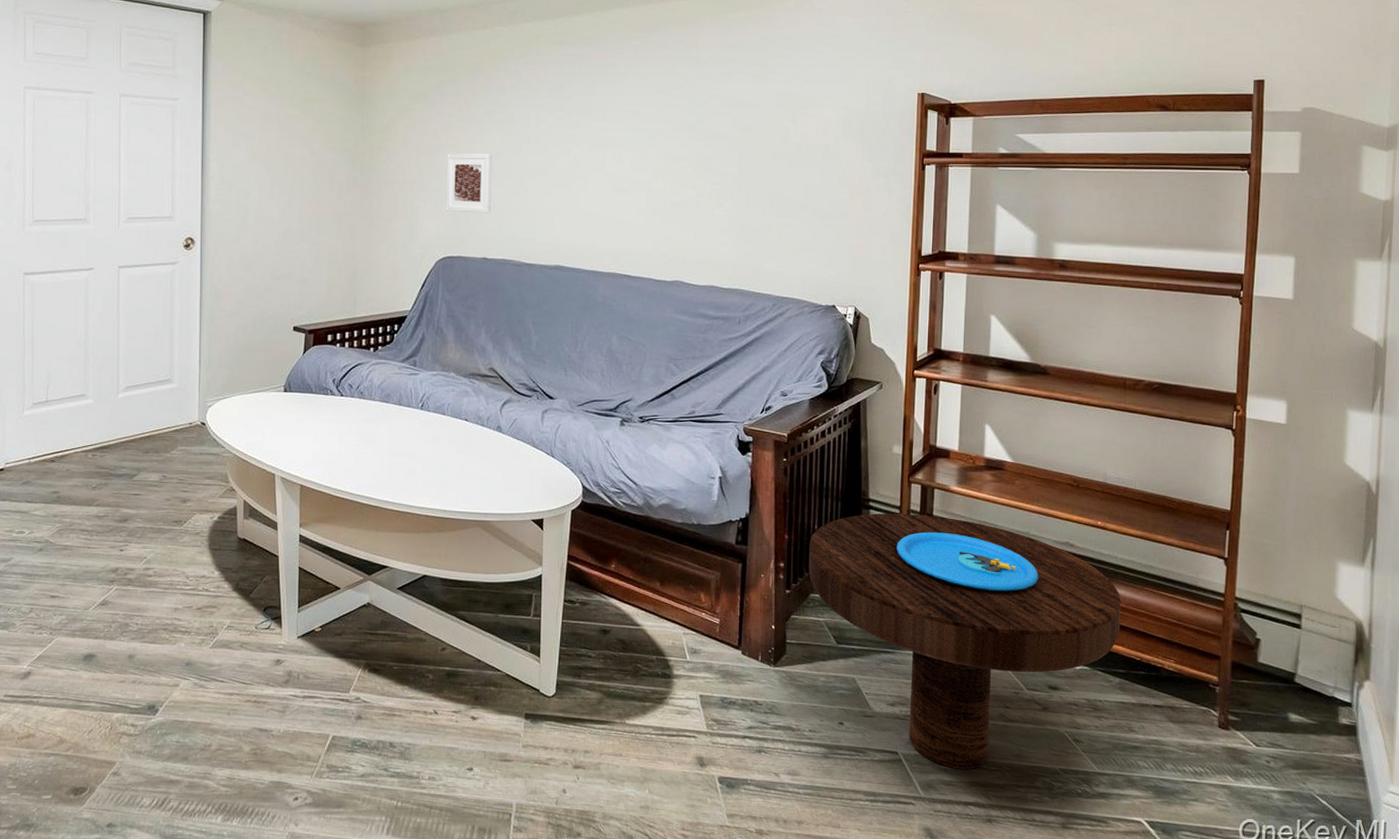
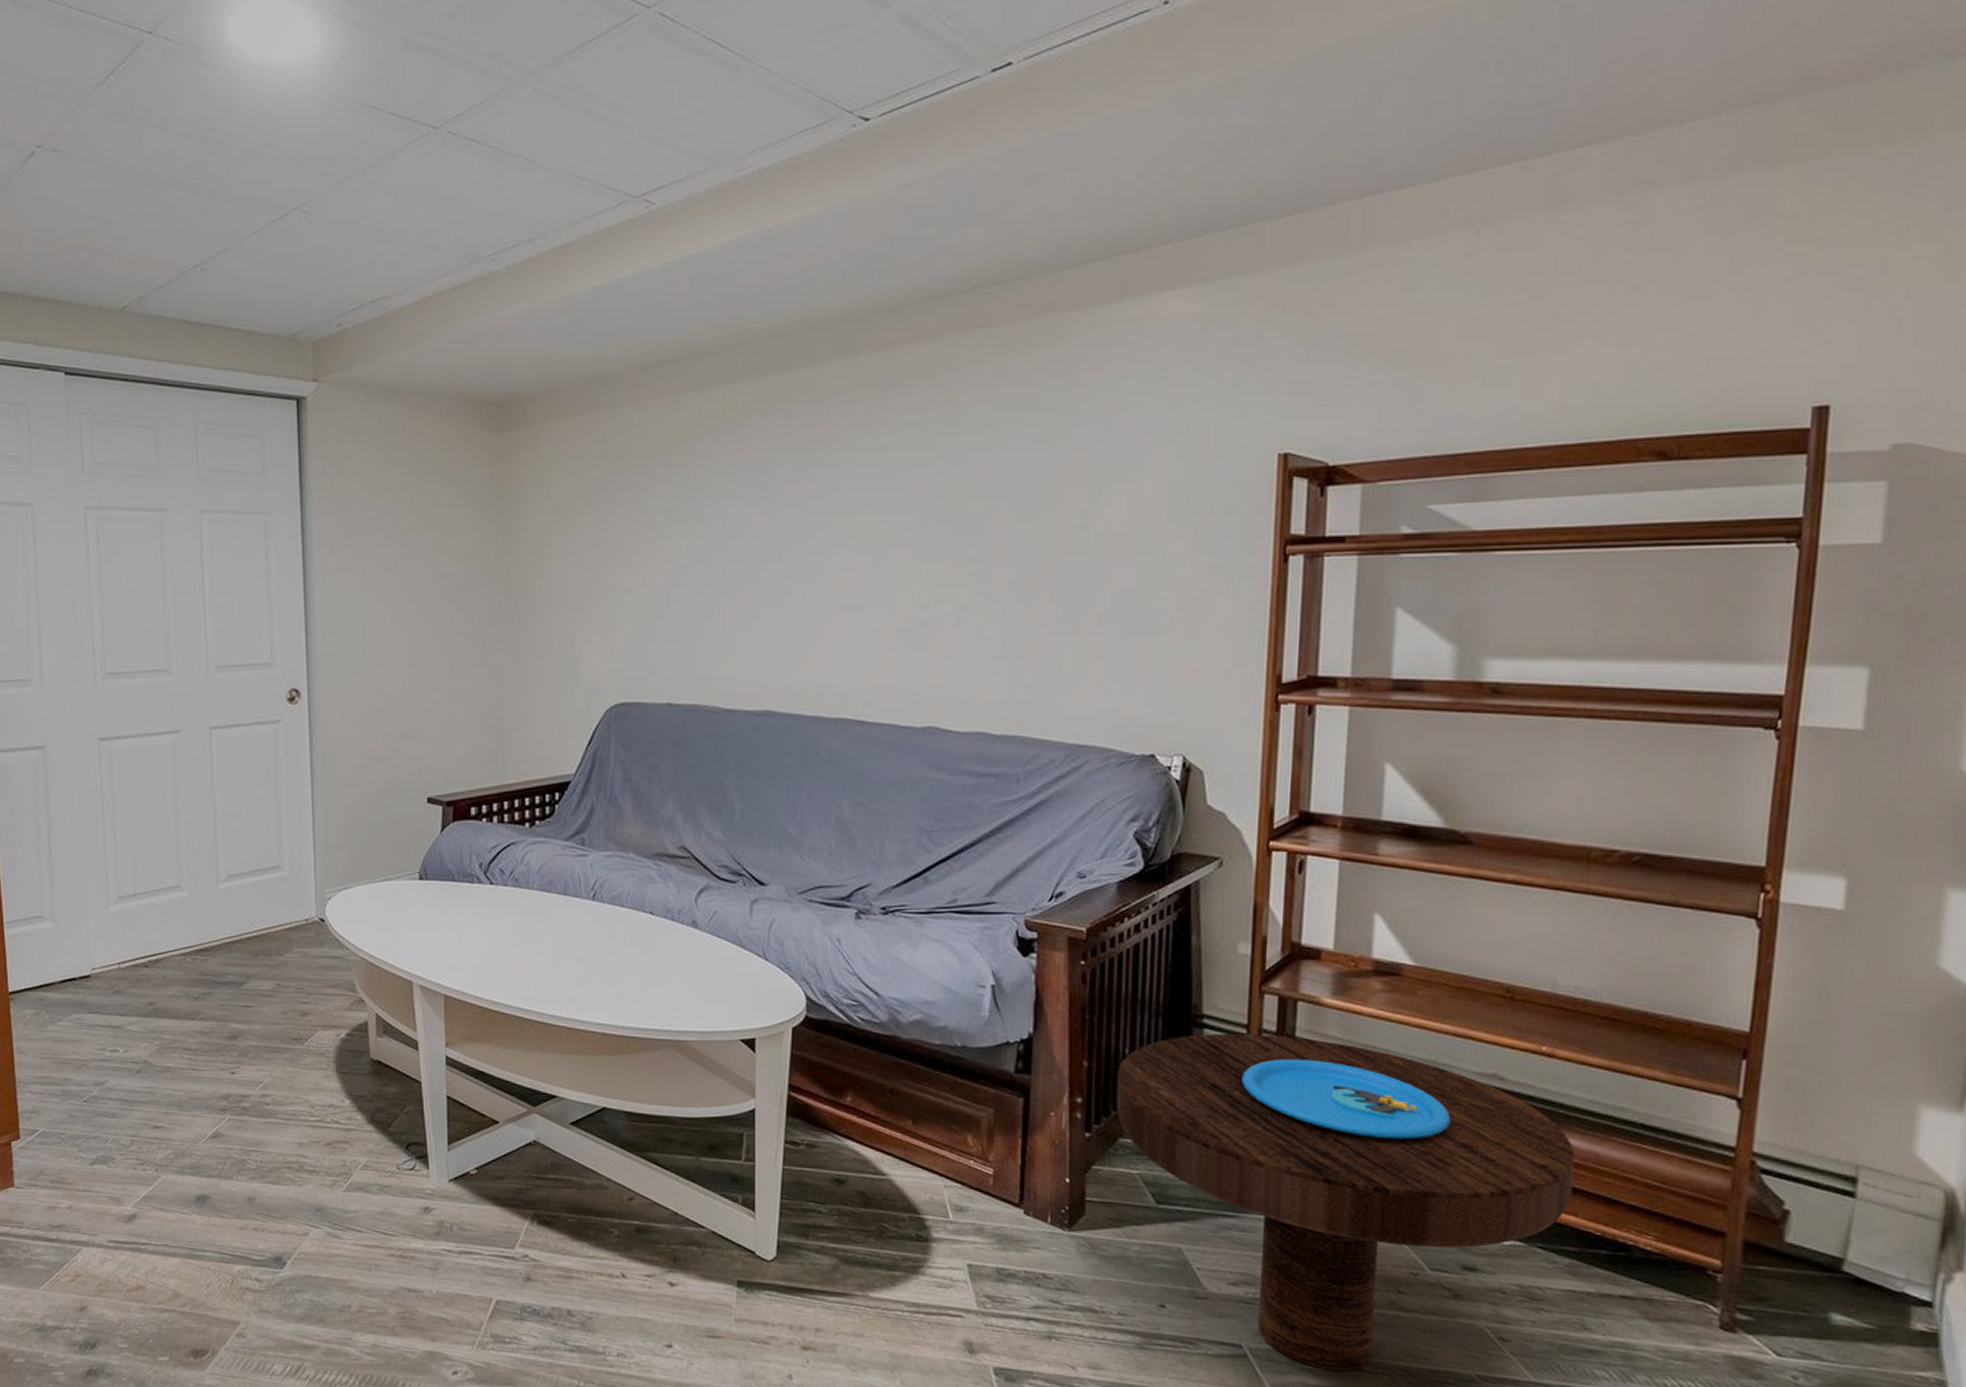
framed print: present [446,153,492,213] -> none [616,564,676,645]

